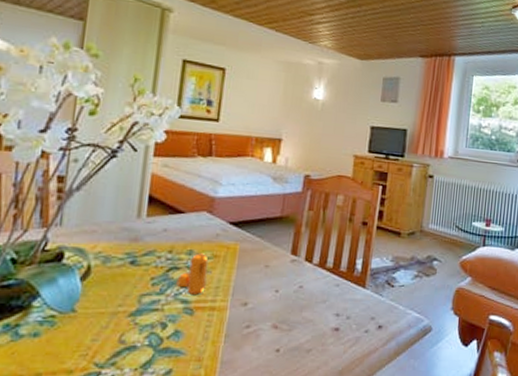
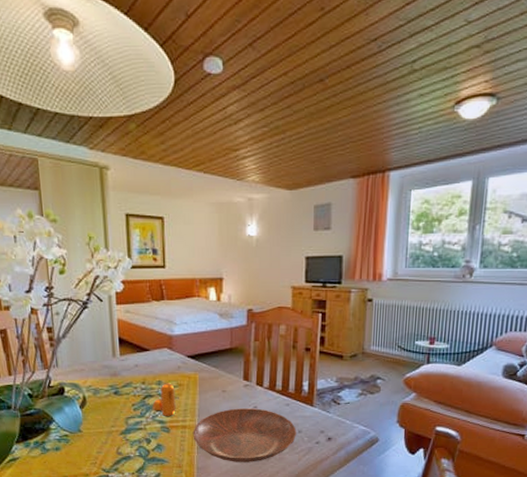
bowl: none [221,287,345,355] -> present [193,408,296,462]

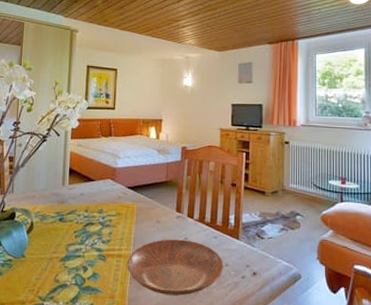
pepper shaker: present [152,383,176,416] -> none [92,212,114,244]

